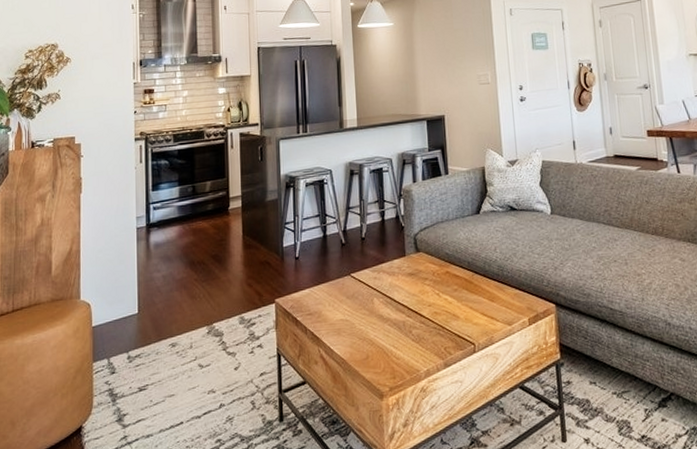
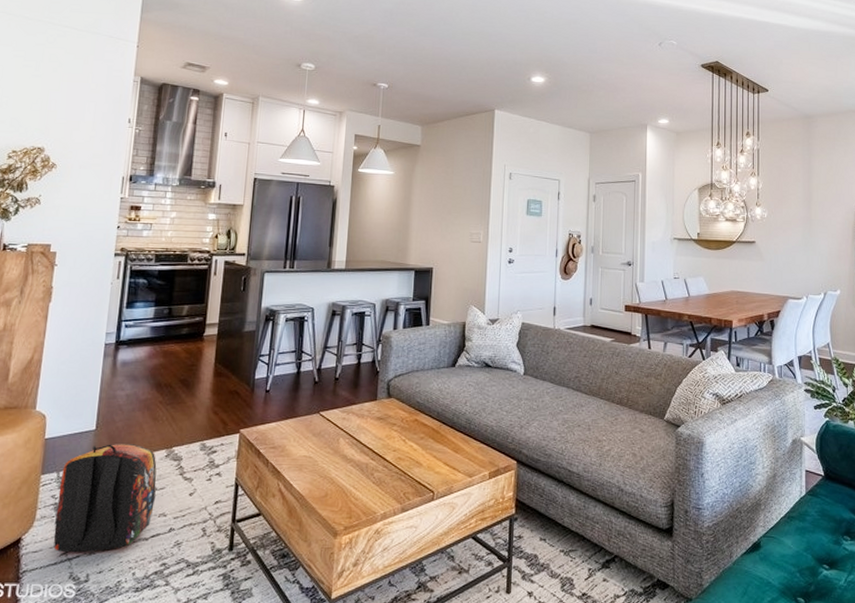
backpack: none [110,323,203,437] -> present [53,443,157,553]

